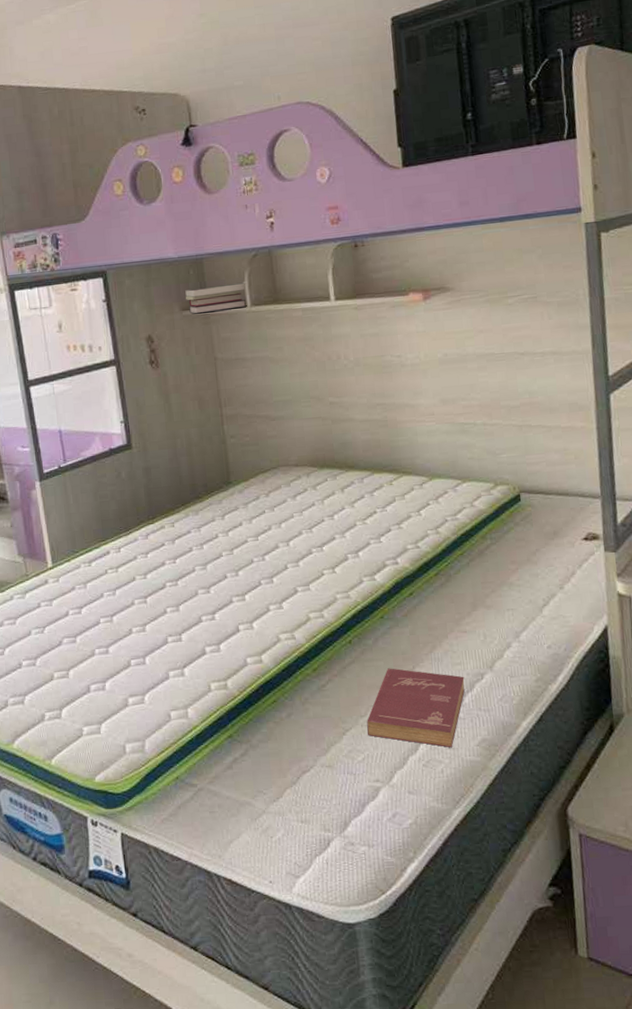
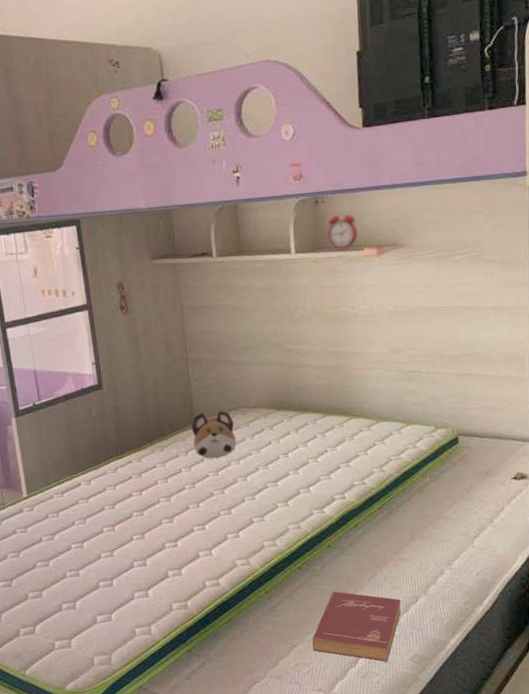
books: present [185,281,247,314] -> none [155,233,213,263]
plush toy: none [227,470,278,523] -> present [191,410,237,459]
alarm clock: none [368,252,402,296] -> present [327,208,358,250]

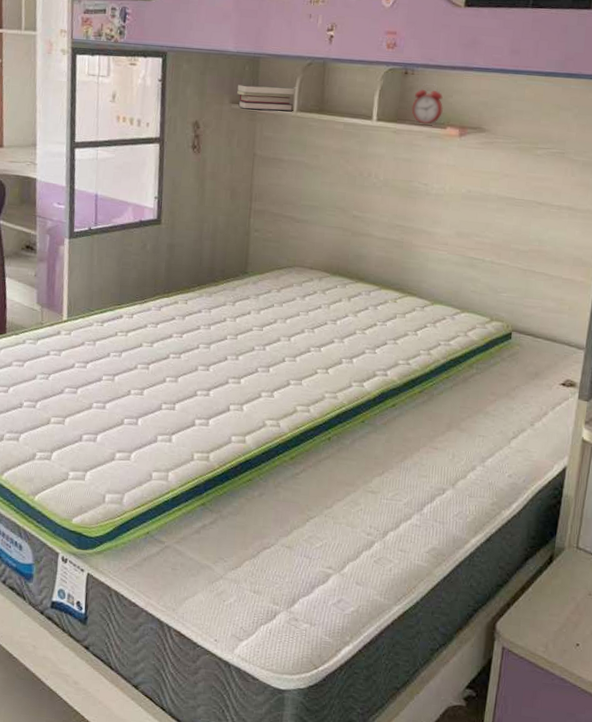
books: none [155,233,213,263] -> present [237,84,298,112]
plush toy: present [191,410,237,459] -> none [242,265,287,314]
book: present [312,591,401,661] -> none [329,469,427,550]

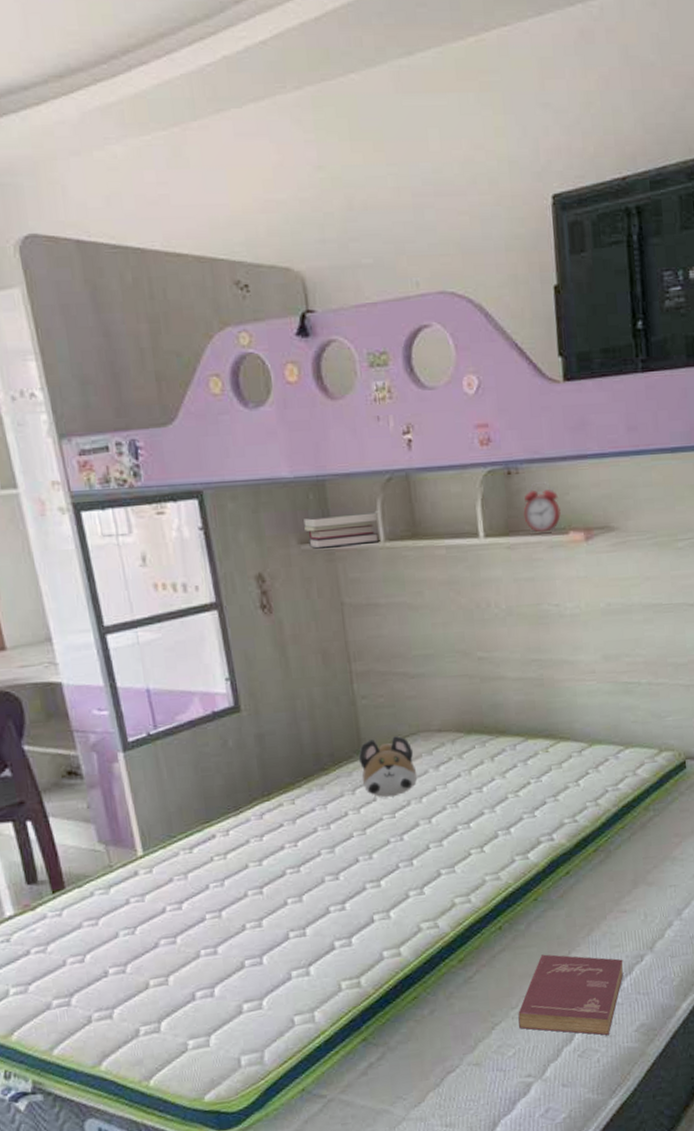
plush toy: none [242,265,287,314] -> present [358,736,418,798]
book: none [329,469,427,550] -> present [518,954,623,1035]

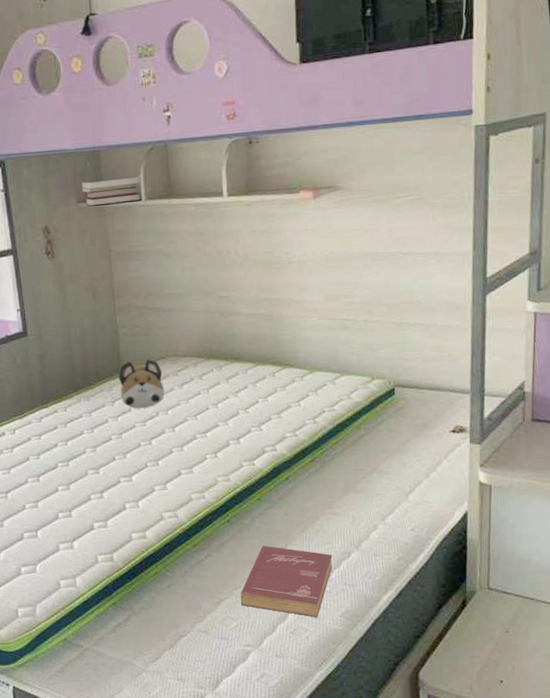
alarm clock: present [523,482,561,533] -> none [261,149,293,193]

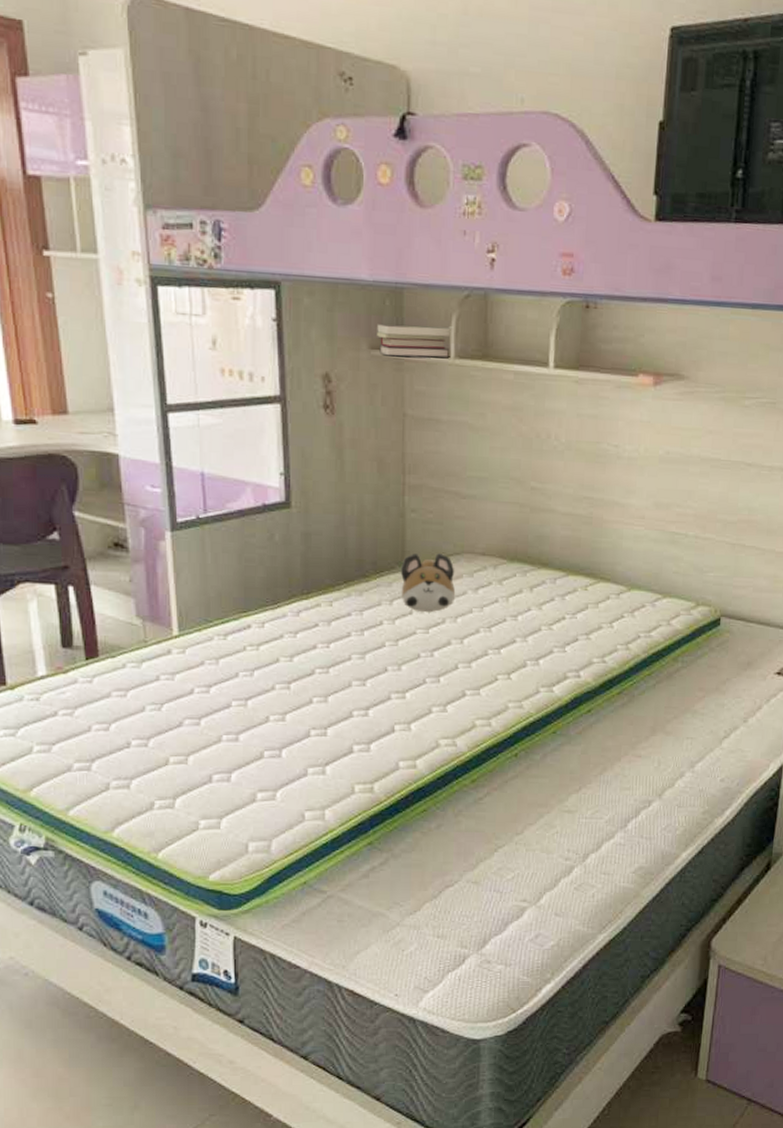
book: present [241,545,333,617] -> none [521,786,631,872]

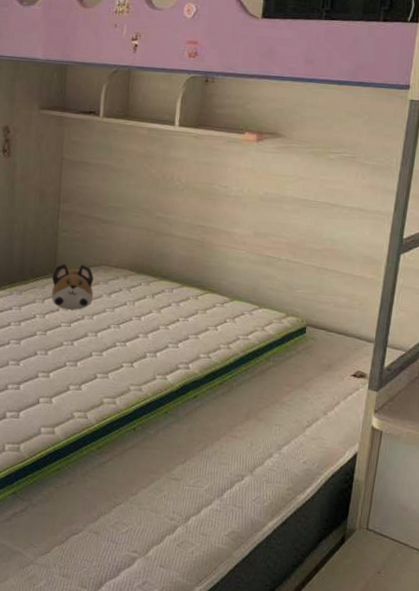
books: present [377,324,454,359] -> none [46,91,104,117]

